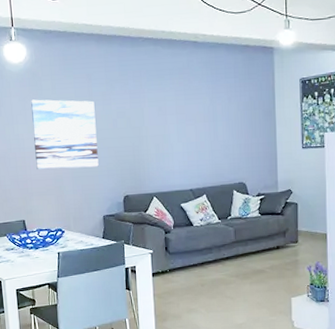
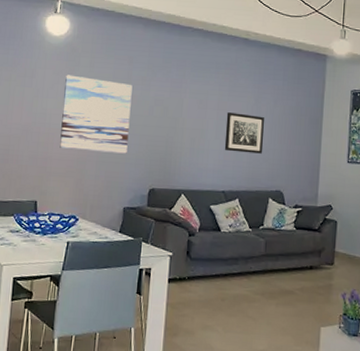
wall art: none [185,115,223,152] -> present [224,112,264,154]

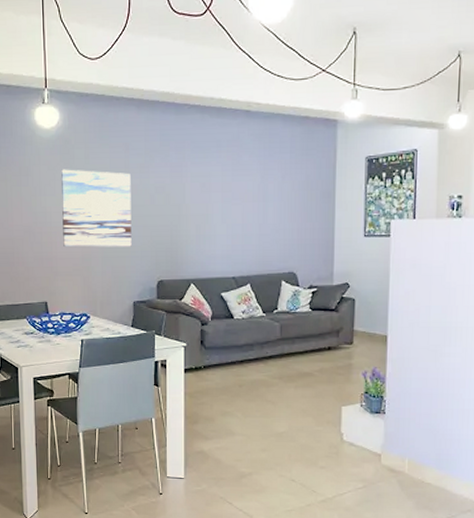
wall art: present [224,112,264,154] -> none [231,193,273,235]

